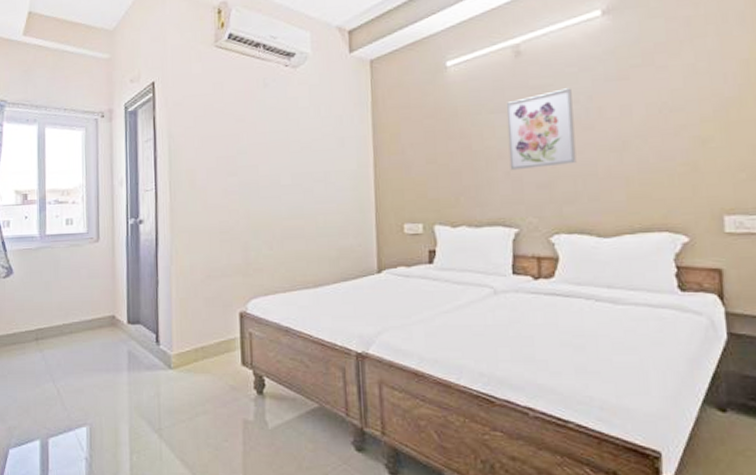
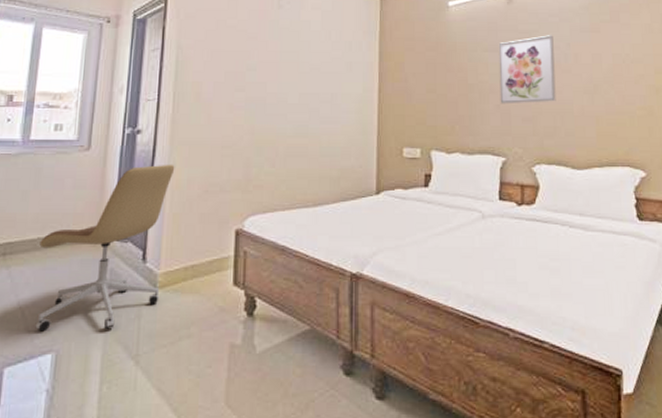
office chair: none [65,251,178,407] -> present [35,164,175,332]

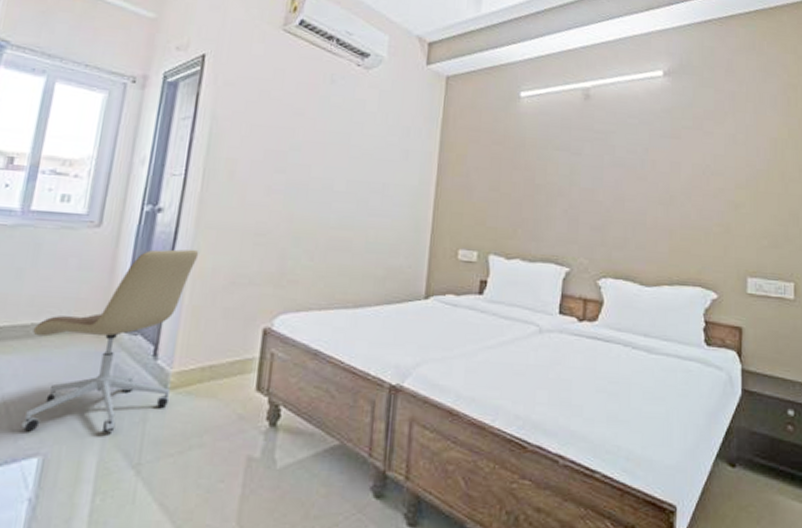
wall art: present [498,35,556,104] -> none [568,137,631,211]

